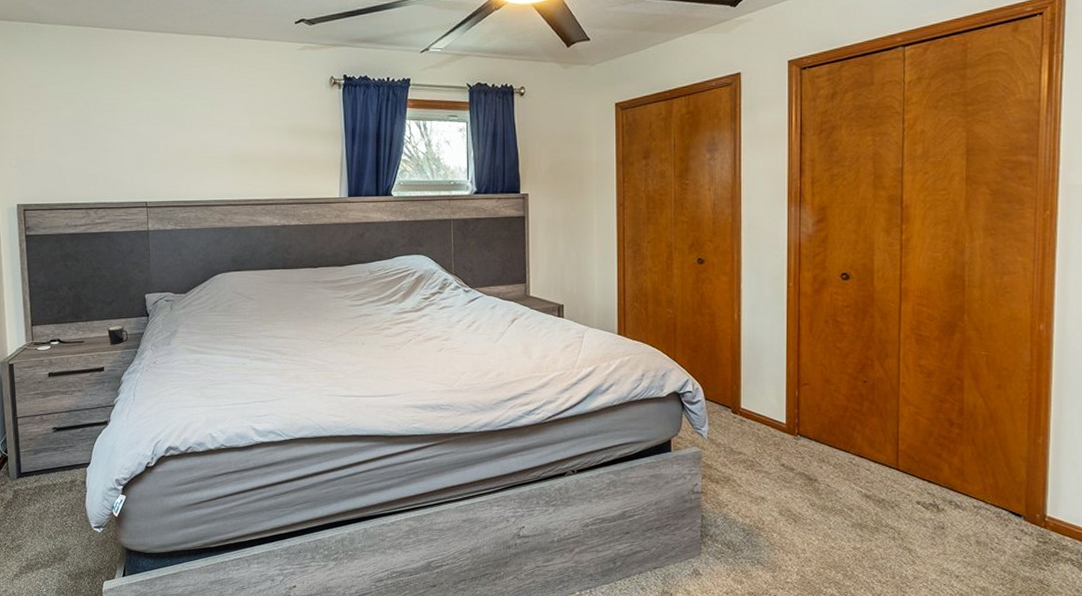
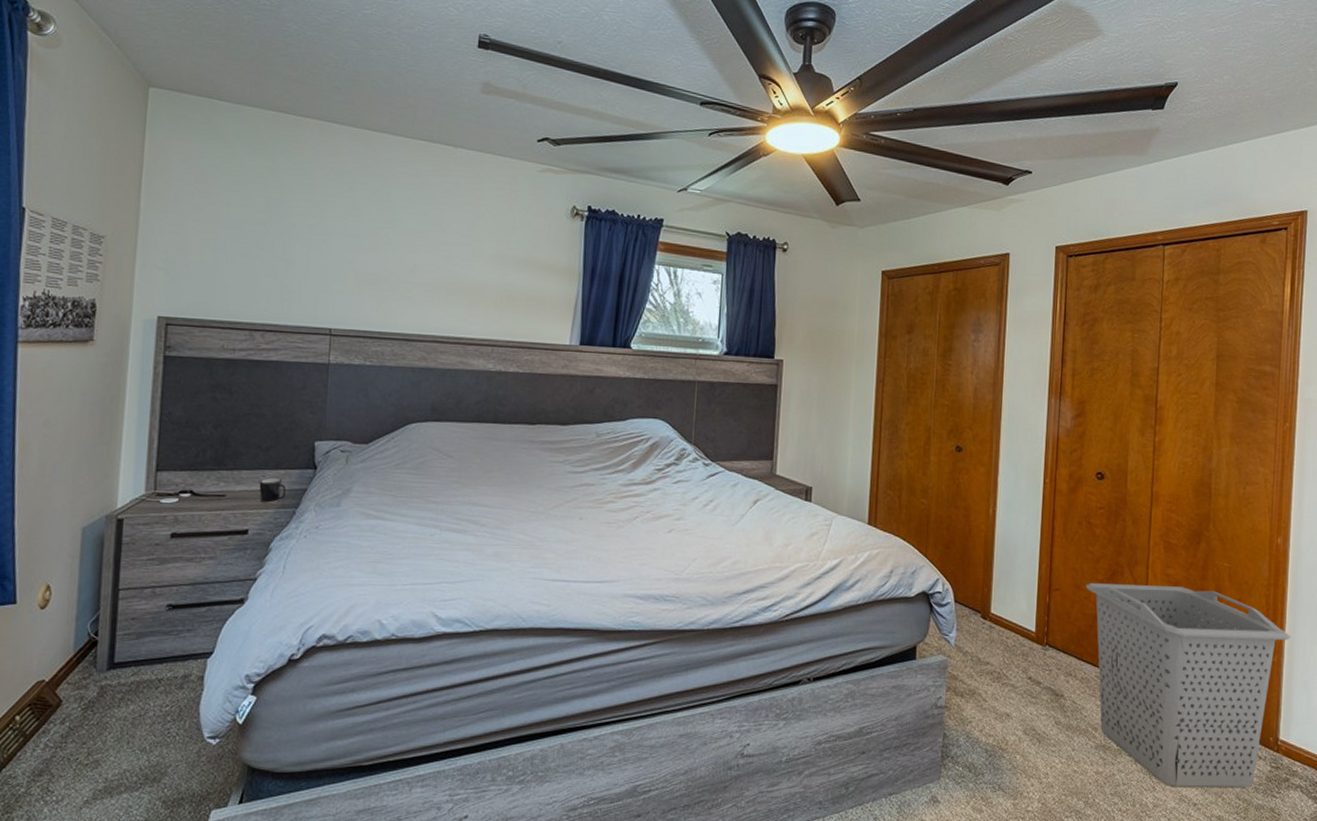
laundry basket: none [835,376,1058,562] -> present [1085,583,1291,788]

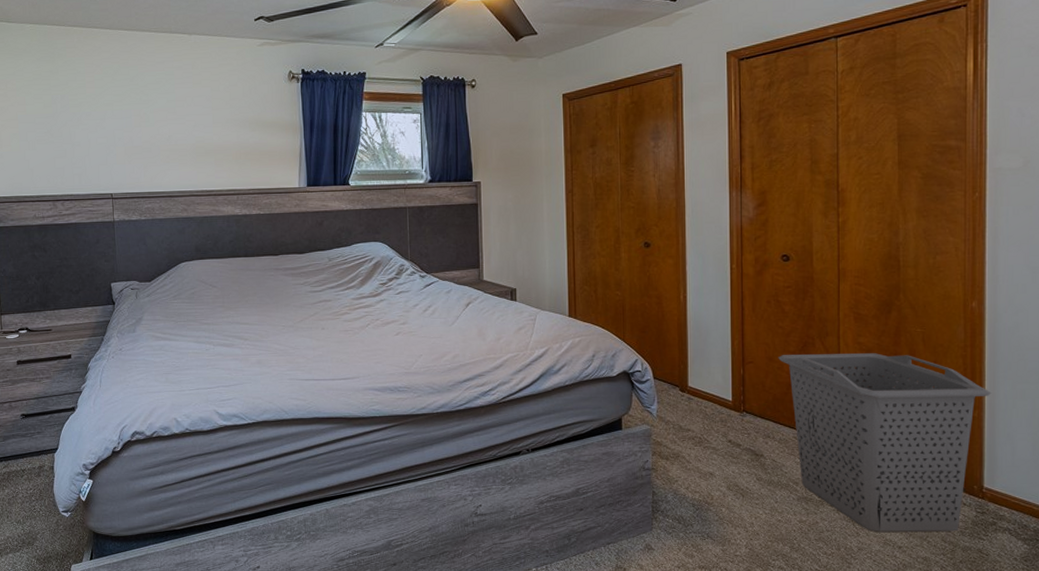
mug: present [259,477,287,504] -> none [74,313,95,334]

